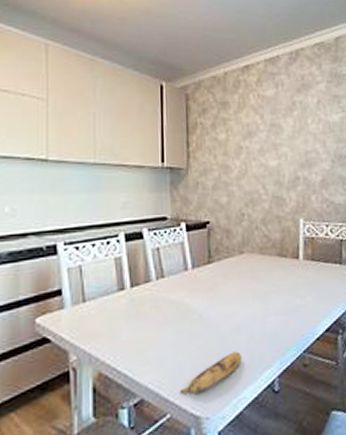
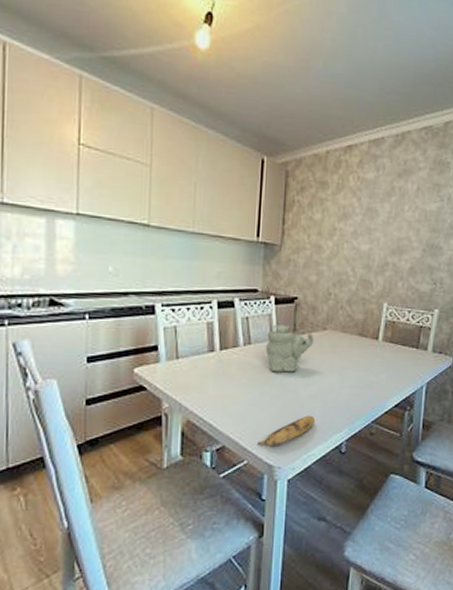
teapot: none [180,252,232,306] -> present [265,324,314,373]

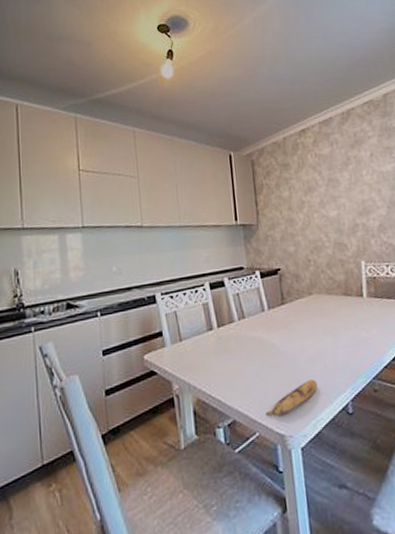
teapot: present [265,324,314,373] -> none [258,295,303,342]

